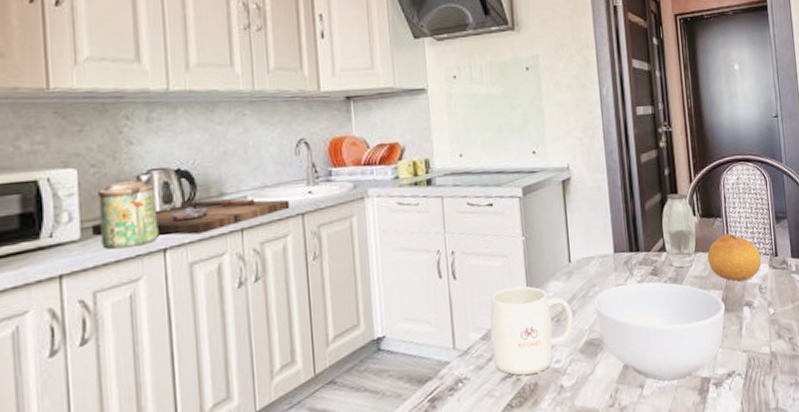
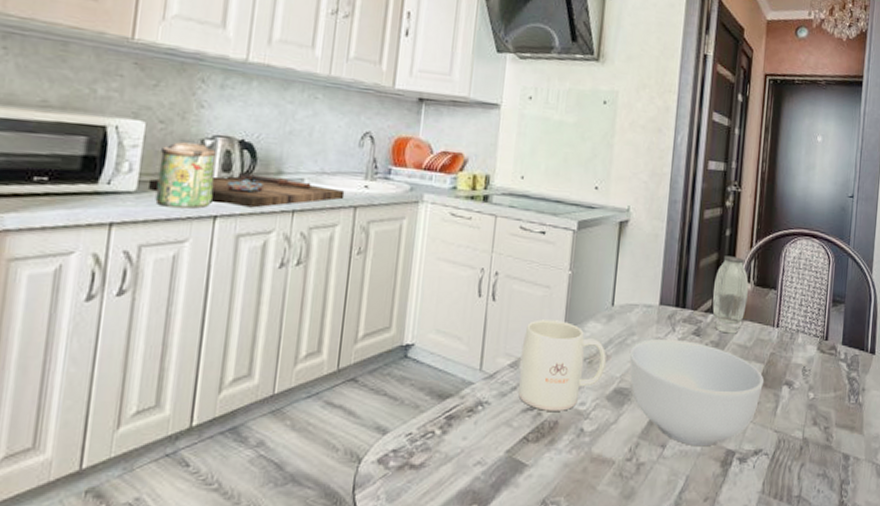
fruit: present [707,233,762,281] -> none [754,307,811,359]

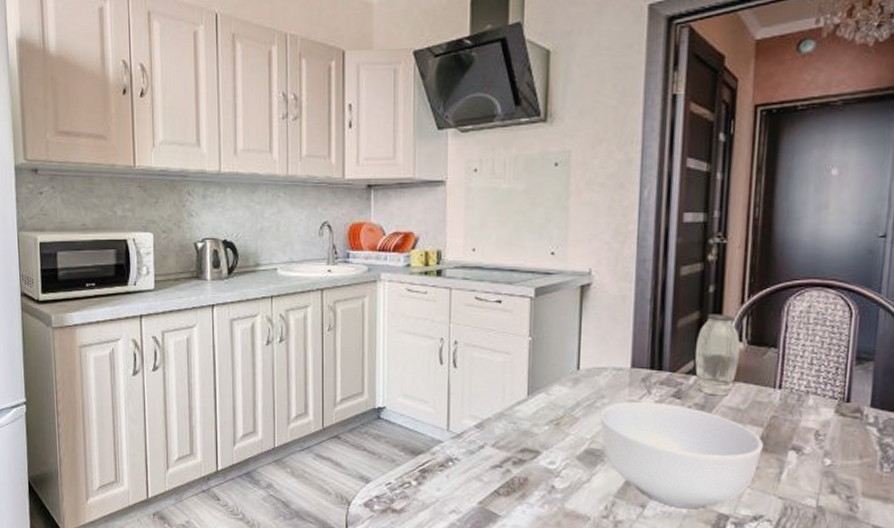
cutting board: present [147,172,345,208] -> none [161,267,312,296]
canister: present [155,142,216,210] -> none [167,247,209,301]
mug: present [518,319,607,411] -> none [485,384,574,469]

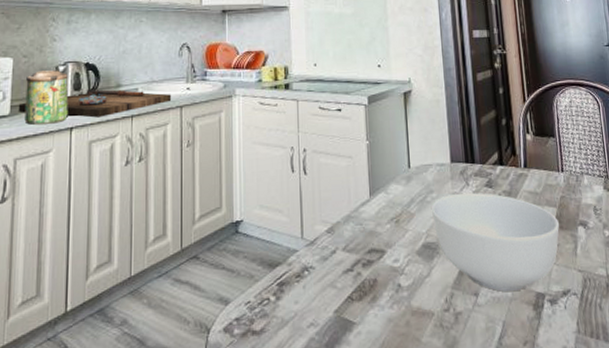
cutting board: none [161,267,312,296] -> present [18,88,172,118]
canister: none [167,247,209,301] -> present [24,70,69,126]
vase: present [694,314,740,396] -> none [496,111,530,183]

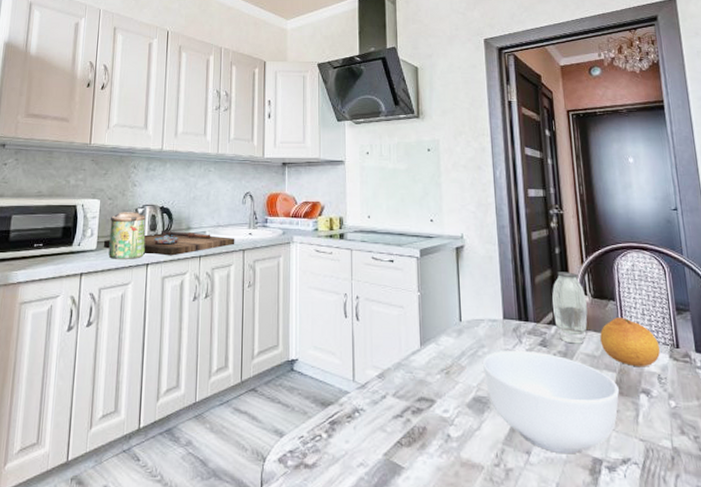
vase: none [496,111,530,183] -> present [551,272,588,344]
fruit: none [541,153,596,201] -> present [600,318,661,367]

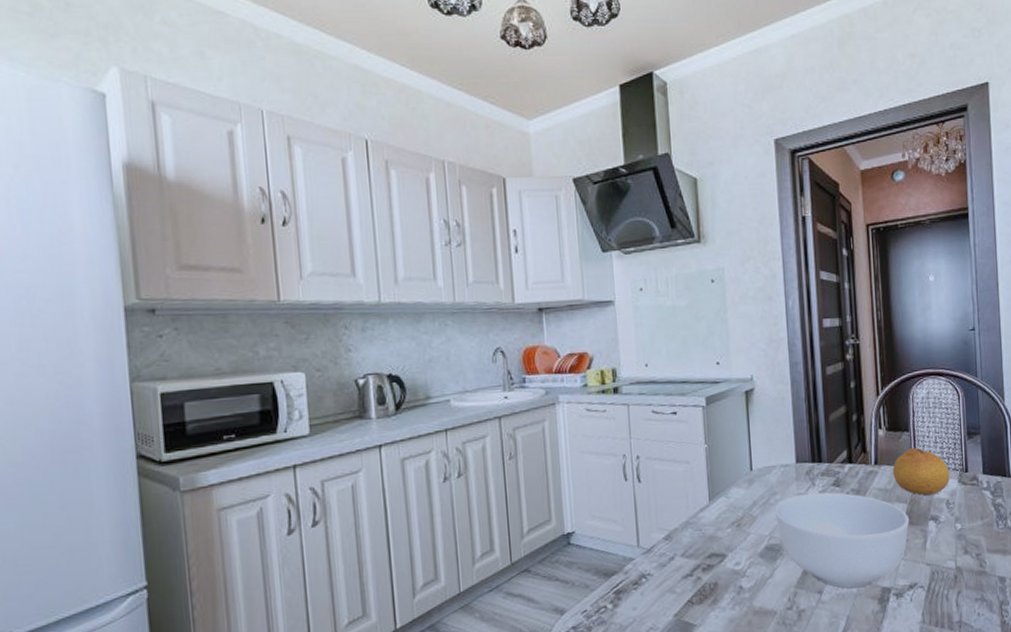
cutting board: present [103,230,235,256] -> none [317,402,488,434]
canister: present [108,212,146,261] -> none [323,384,375,445]
vase: present [551,272,588,344] -> none [846,406,882,480]

